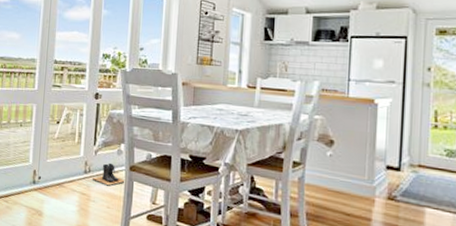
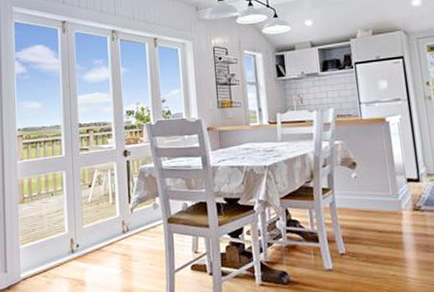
boots: present [93,162,125,186] -> none [132,218,165,243]

